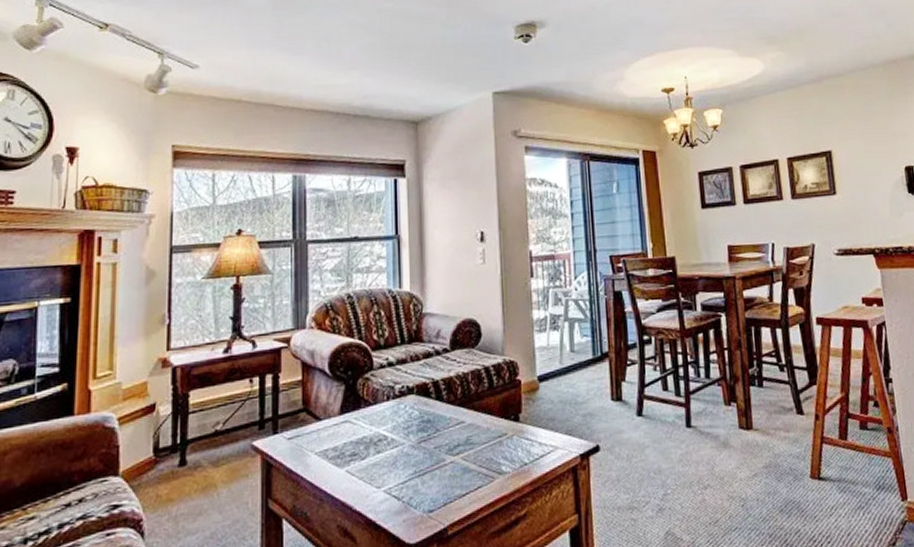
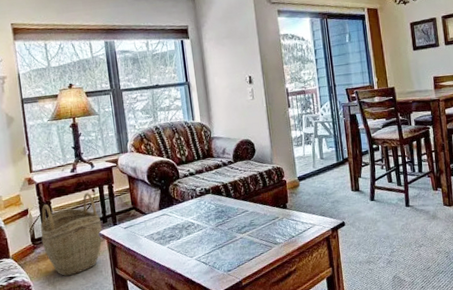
woven basket: none [168,383,257,509] -> present [40,192,103,277]

